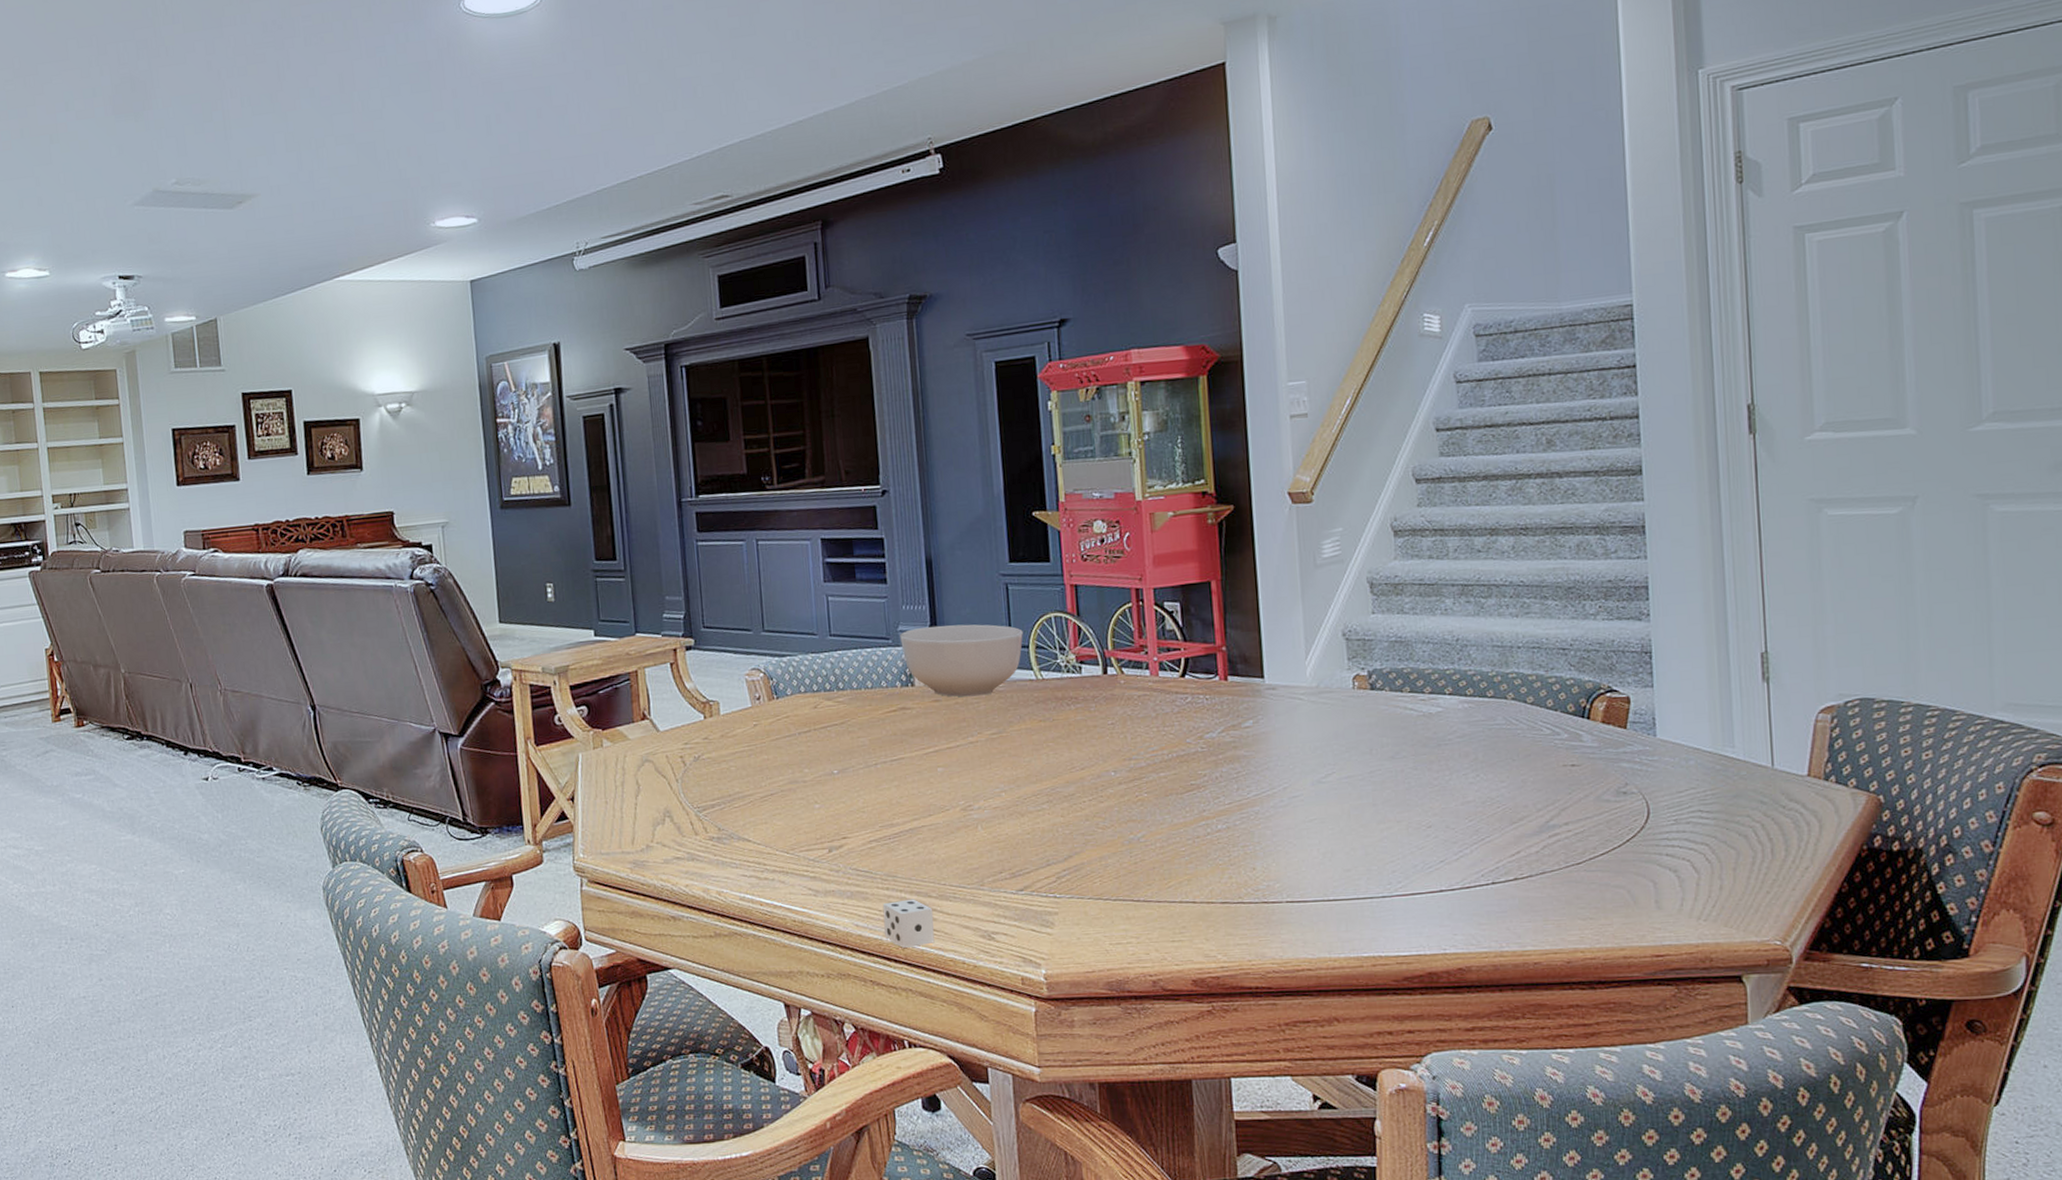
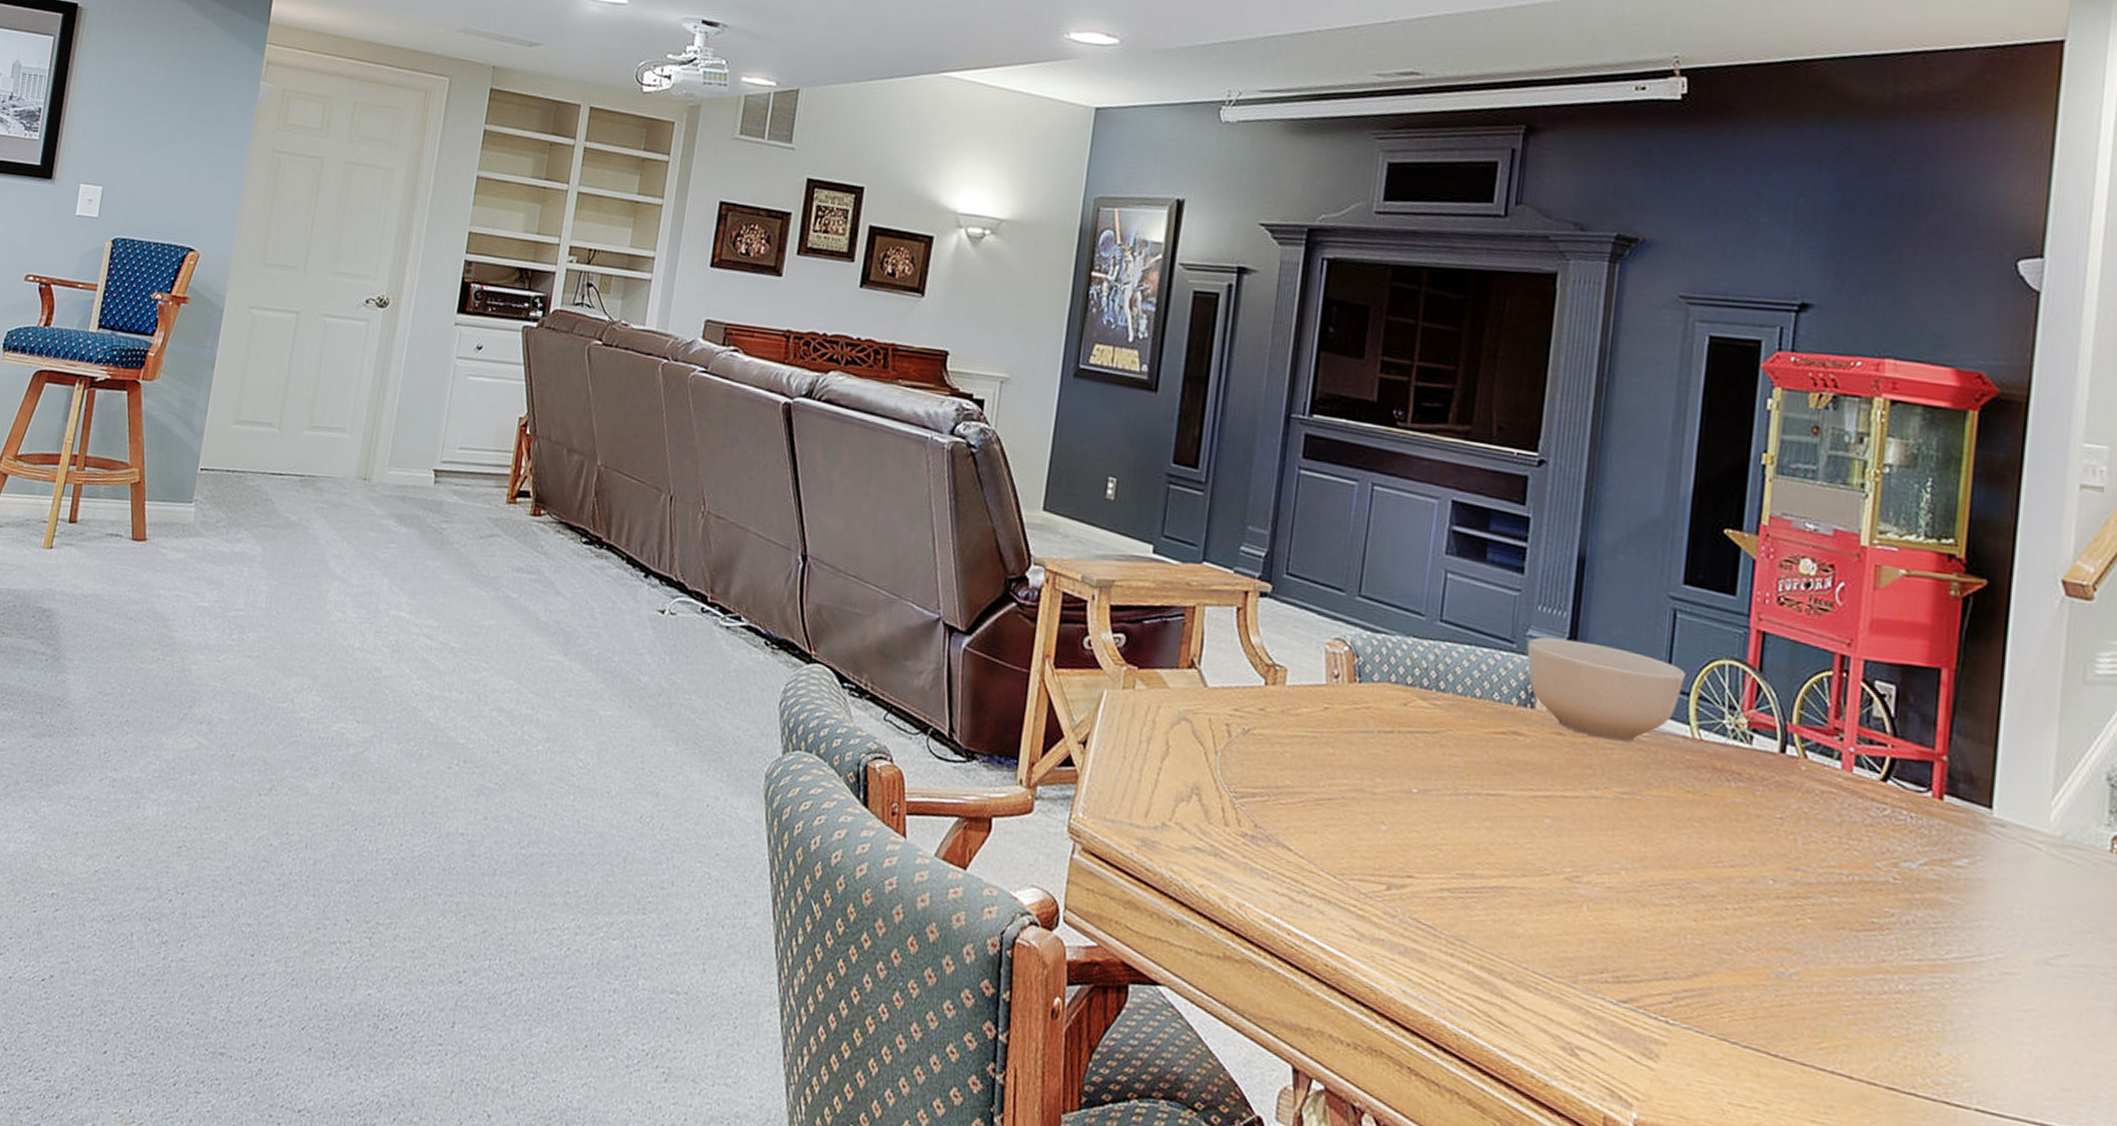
dice: present [882,899,935,948] -> none [1436,972,1506,1041]

